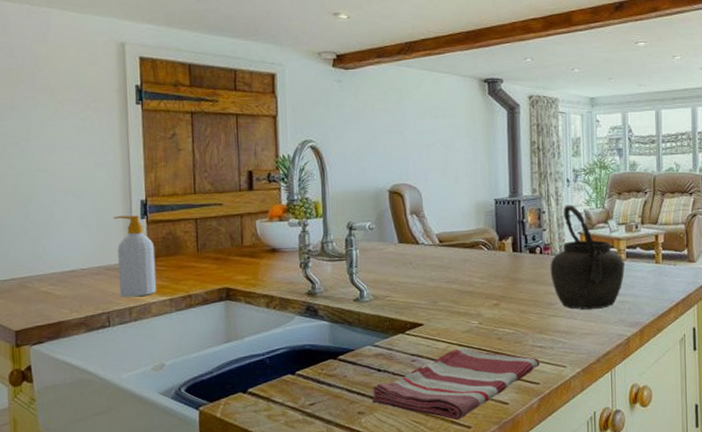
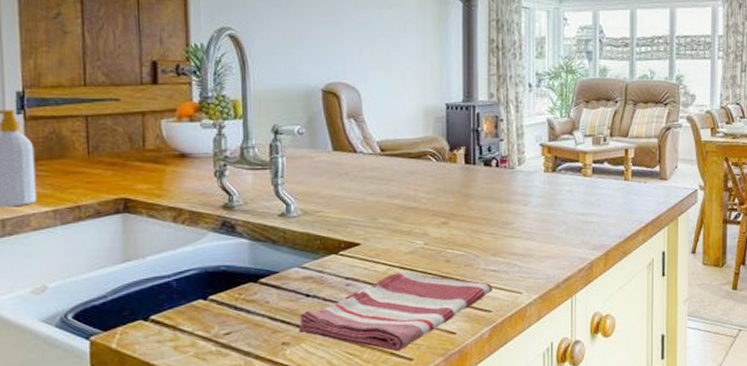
kettle: present [550,204,625,310] -> none [507,112,591,231]

